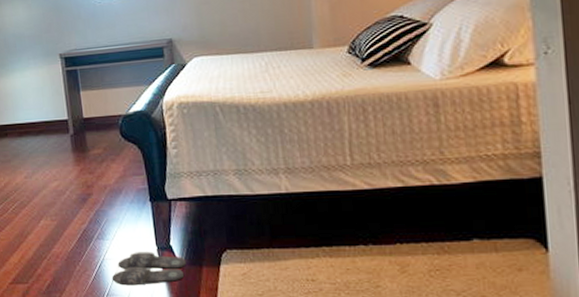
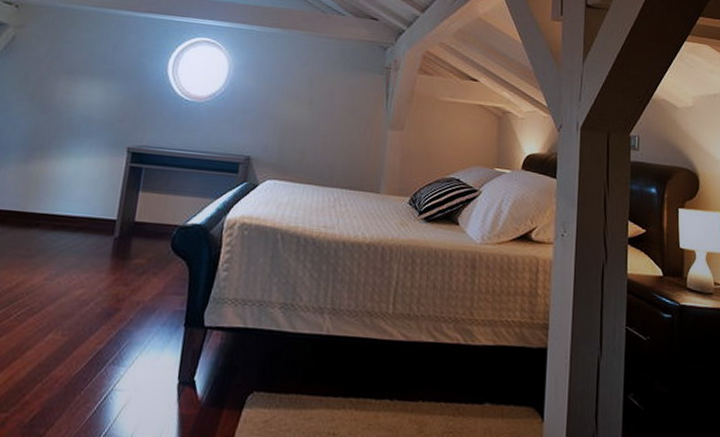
slippers: present [112,252,186,286] -> none [117,384,207,426]

